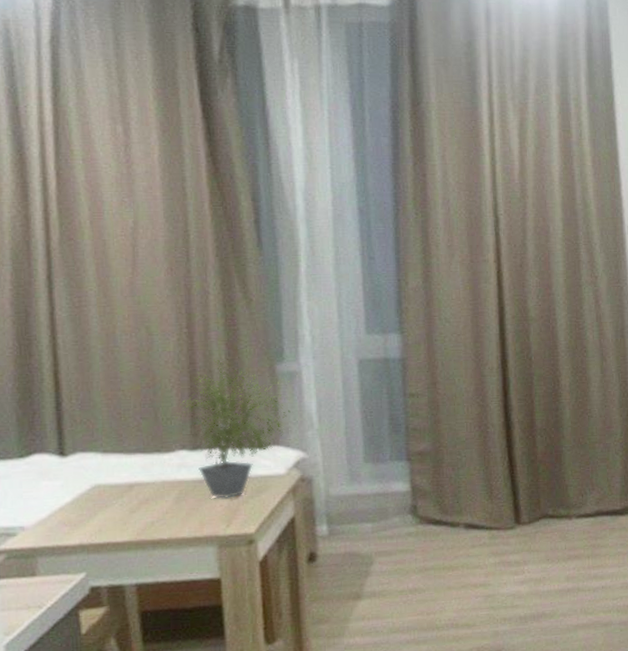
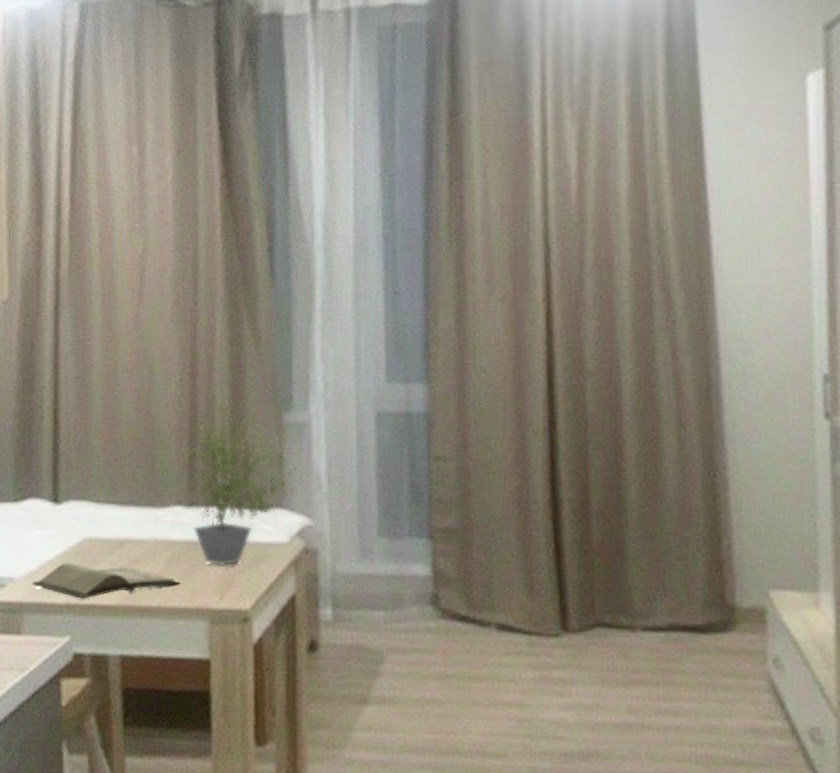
hardback book: none [44,507,189,539] -> present [32,562,181,599]

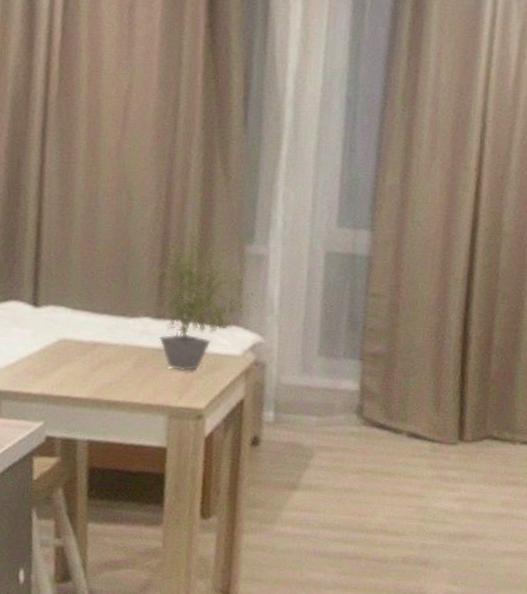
hardback book: present [32,562,181,599] -> none [10,359,145,391]

